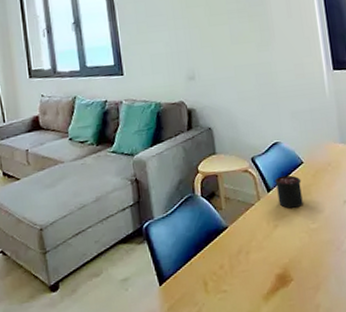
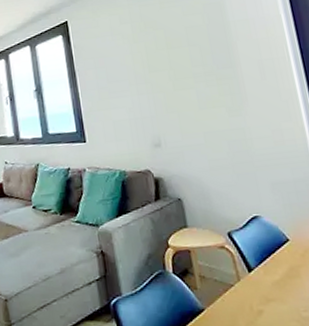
candle: present [274,172,303,208] -> none [256,249,292,292]

